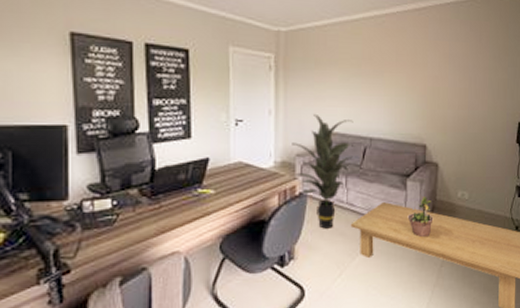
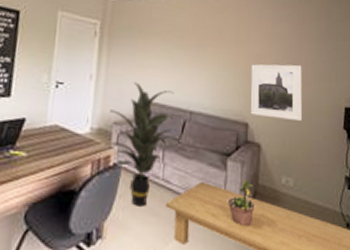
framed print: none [428,84,478,138] -> present [250,64,302,121]

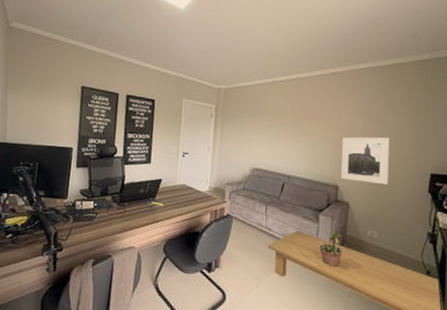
indoor plant: present [110,81,175,207] -> none [224,152,276,247]

